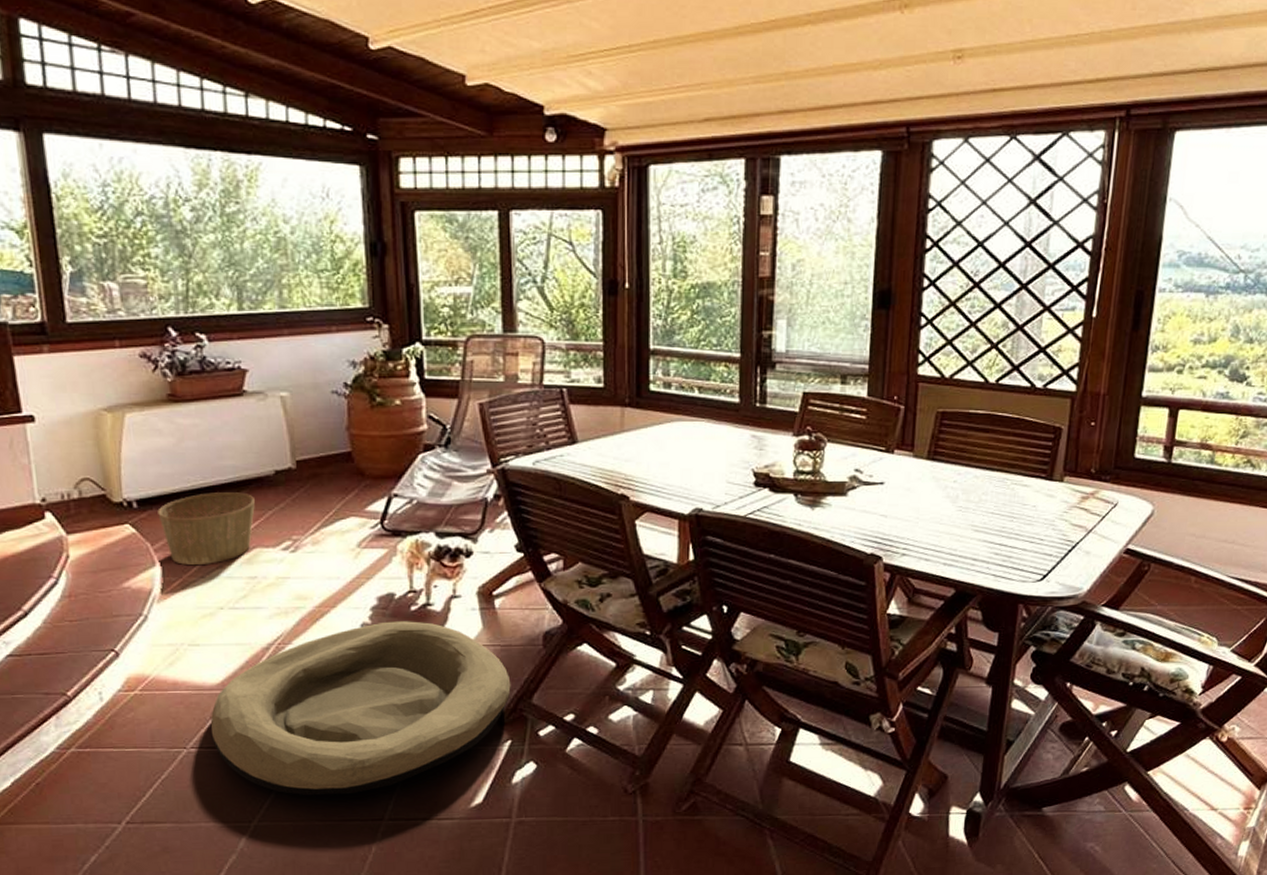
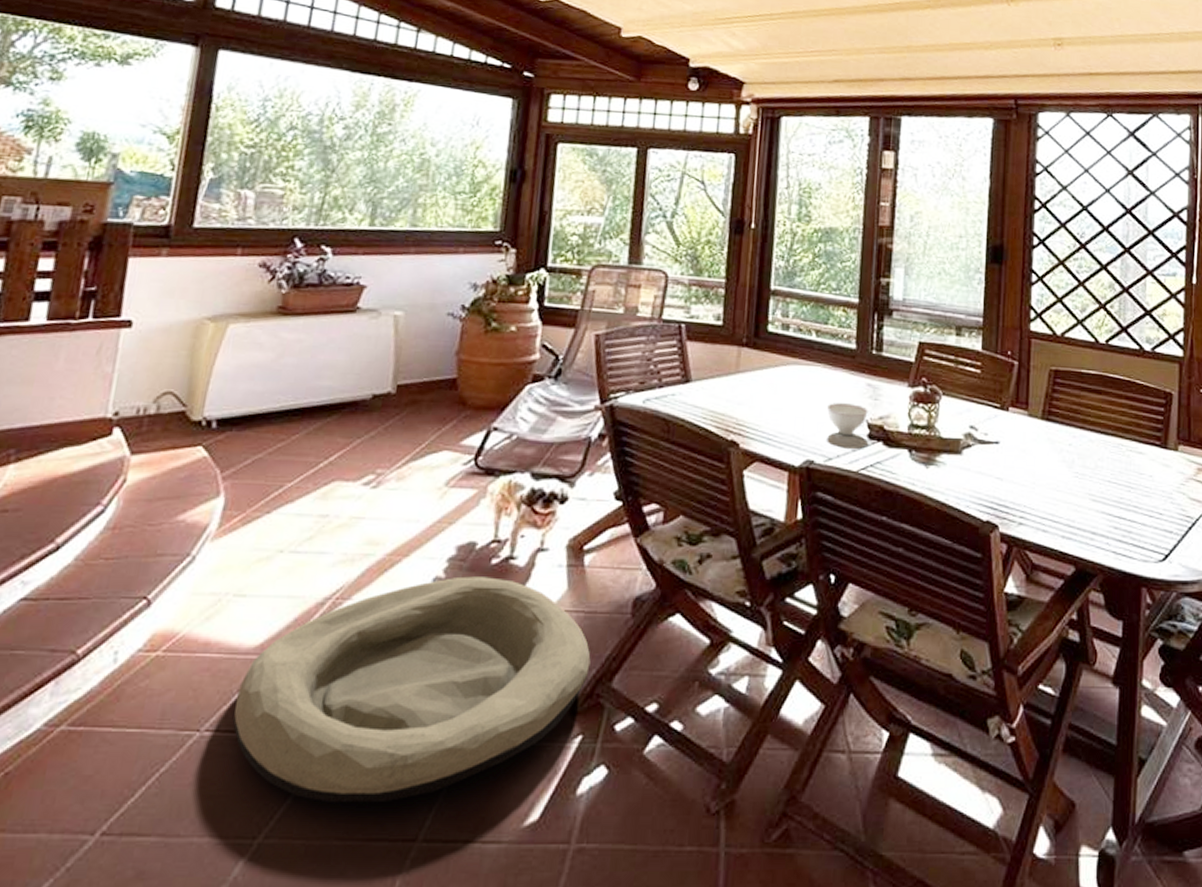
basket: present [157,492,255,566] -> none [236,415,345,499]
bowl: none [713,455,754,484] -> present [827,403,868,435]

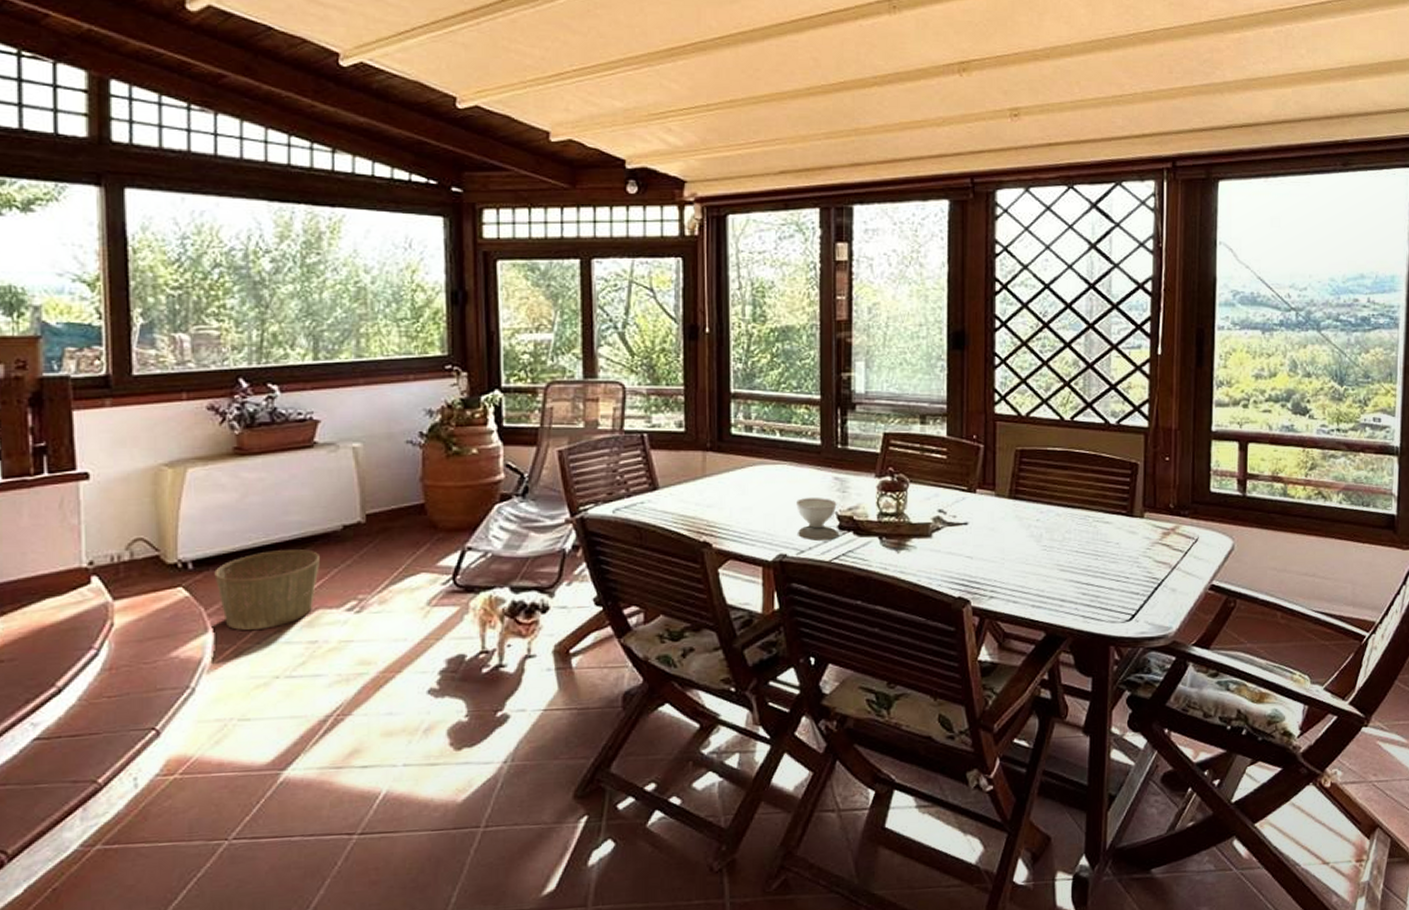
dog bed: present [233,576,591,803] -> none [256,685,588,891]
basket: none [236,415,345,499] -> present [214,549,320,631]

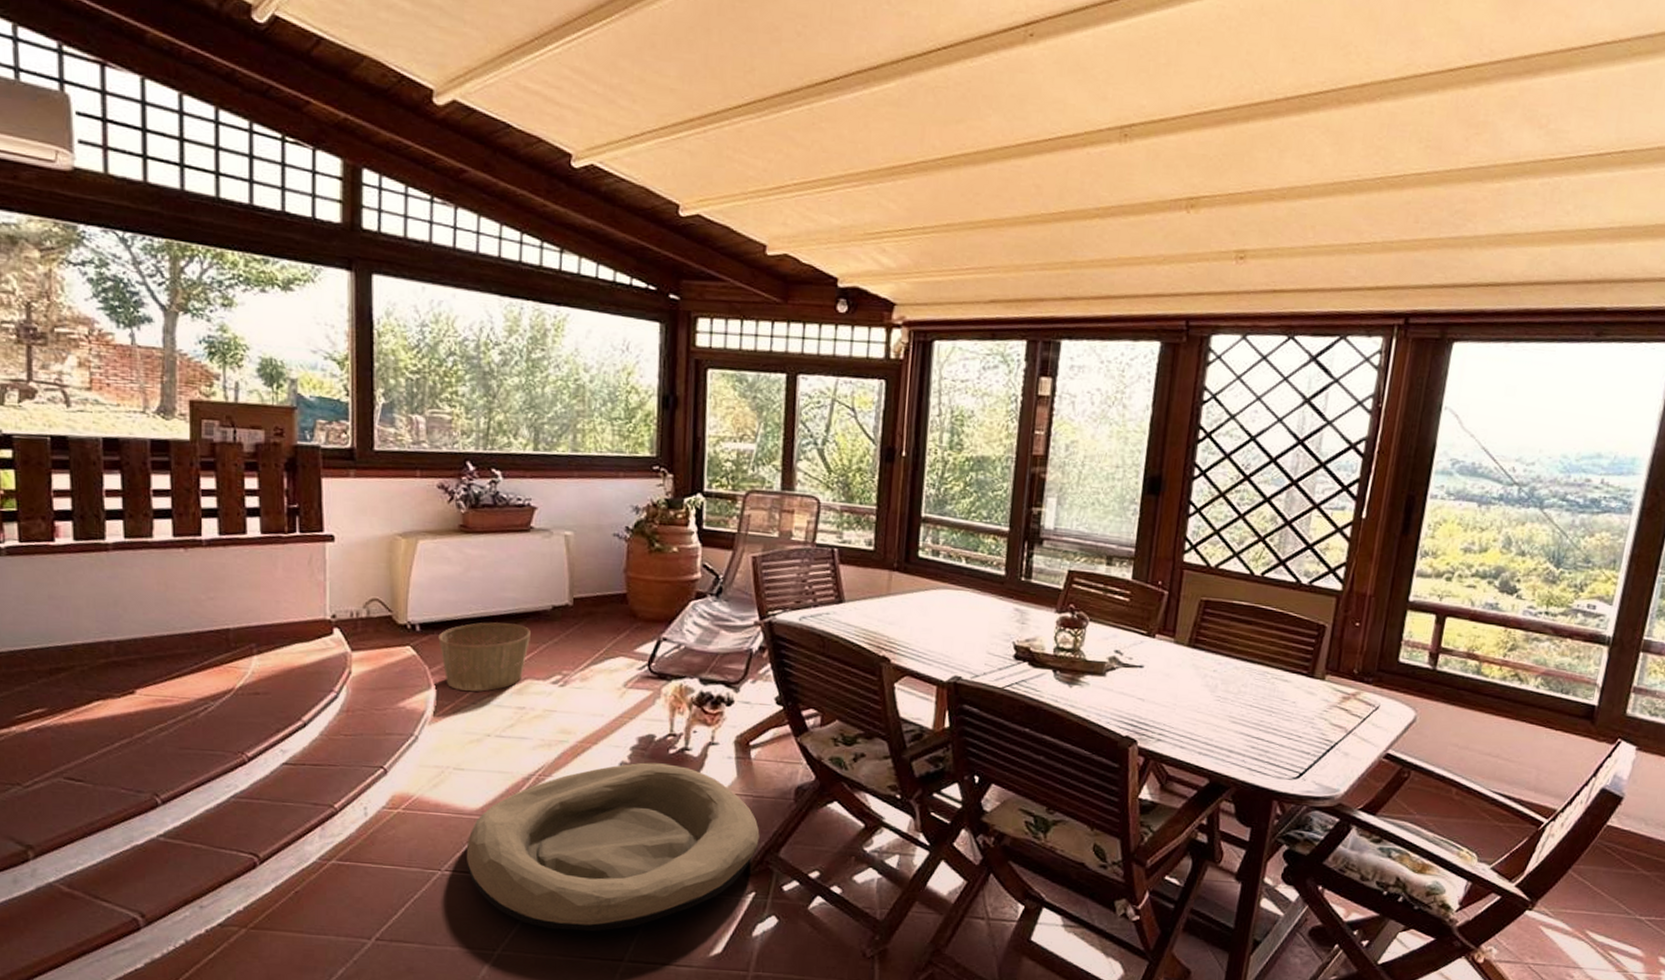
dog bed: none [256,685,588,891] -> present [465,762,760,932]
bowl: present [796,498,837,528] -> none [975,625,1015,655]

